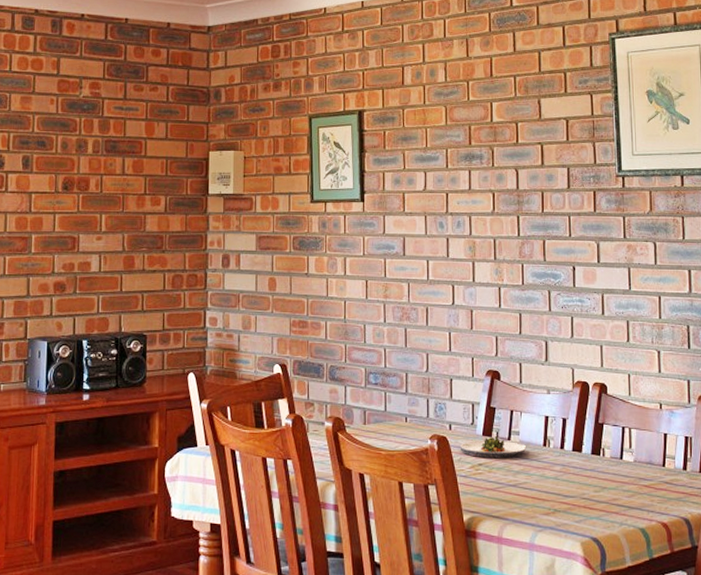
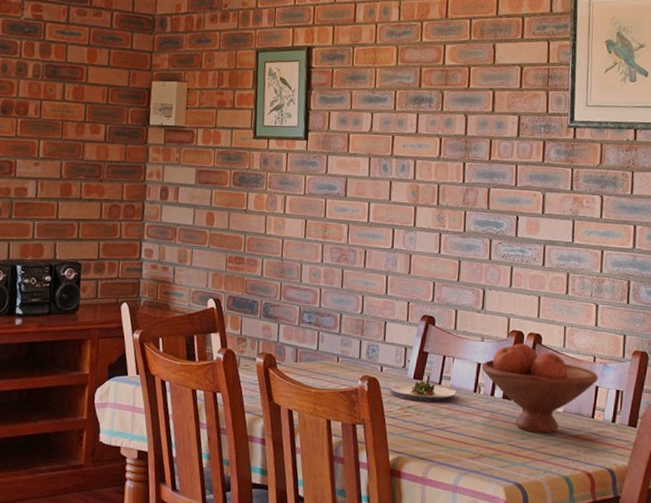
fruit bowl: none [549,394,666,485] -> present [481,343,598,434]

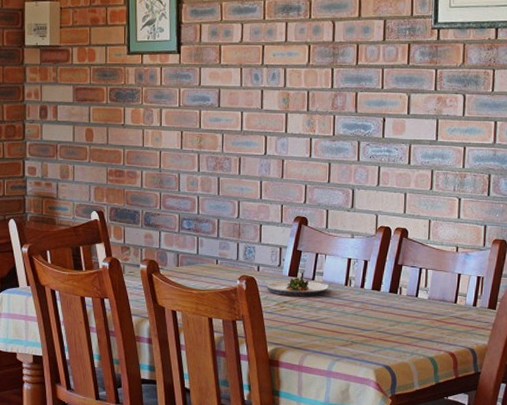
fruit bowl: present [481,343,598,434] -> none [352,238,461,320]

